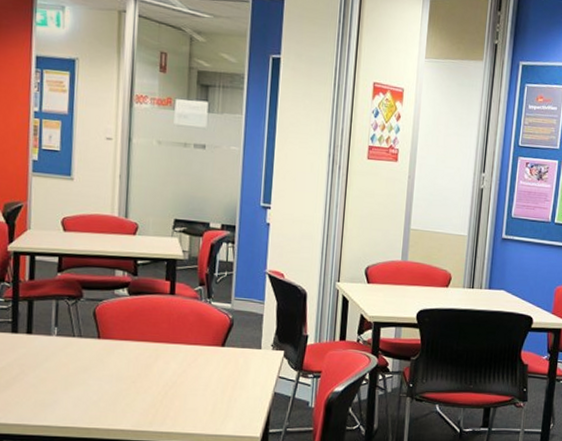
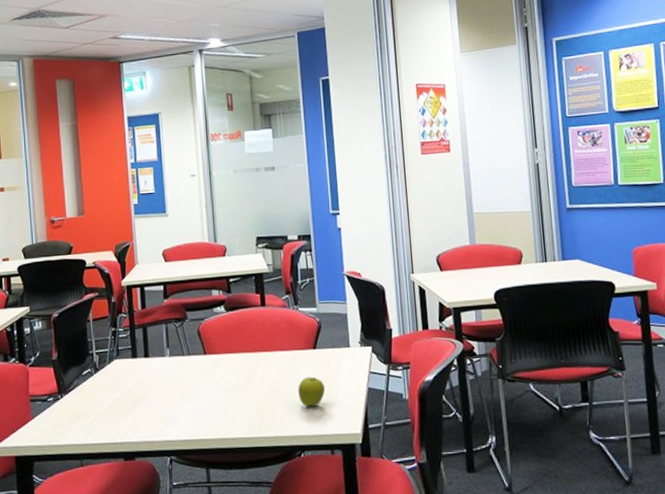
fruit: none [198,374,229,406] -> present [298,376,326,407]

